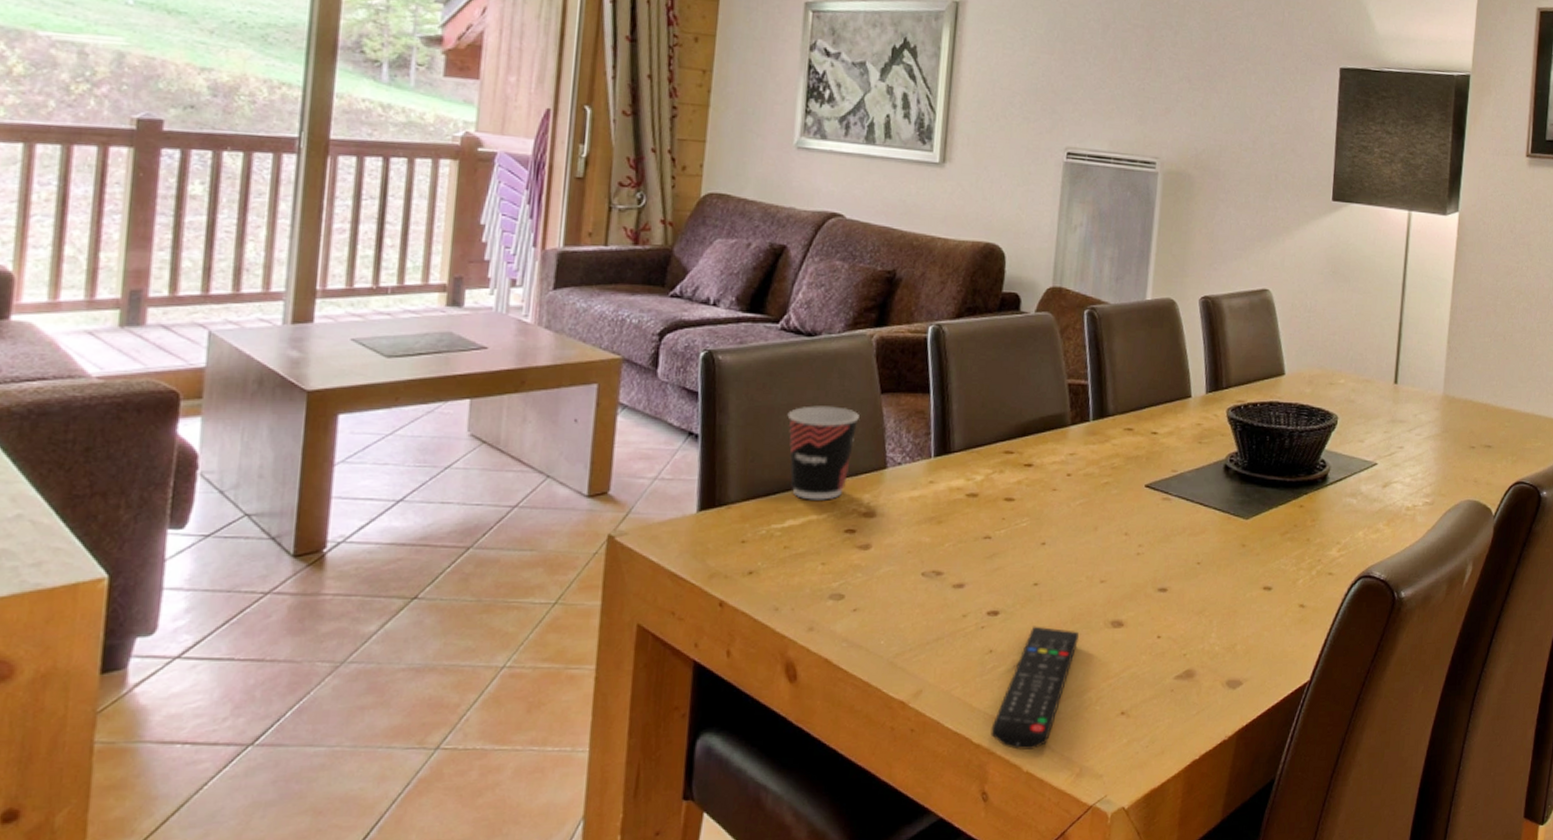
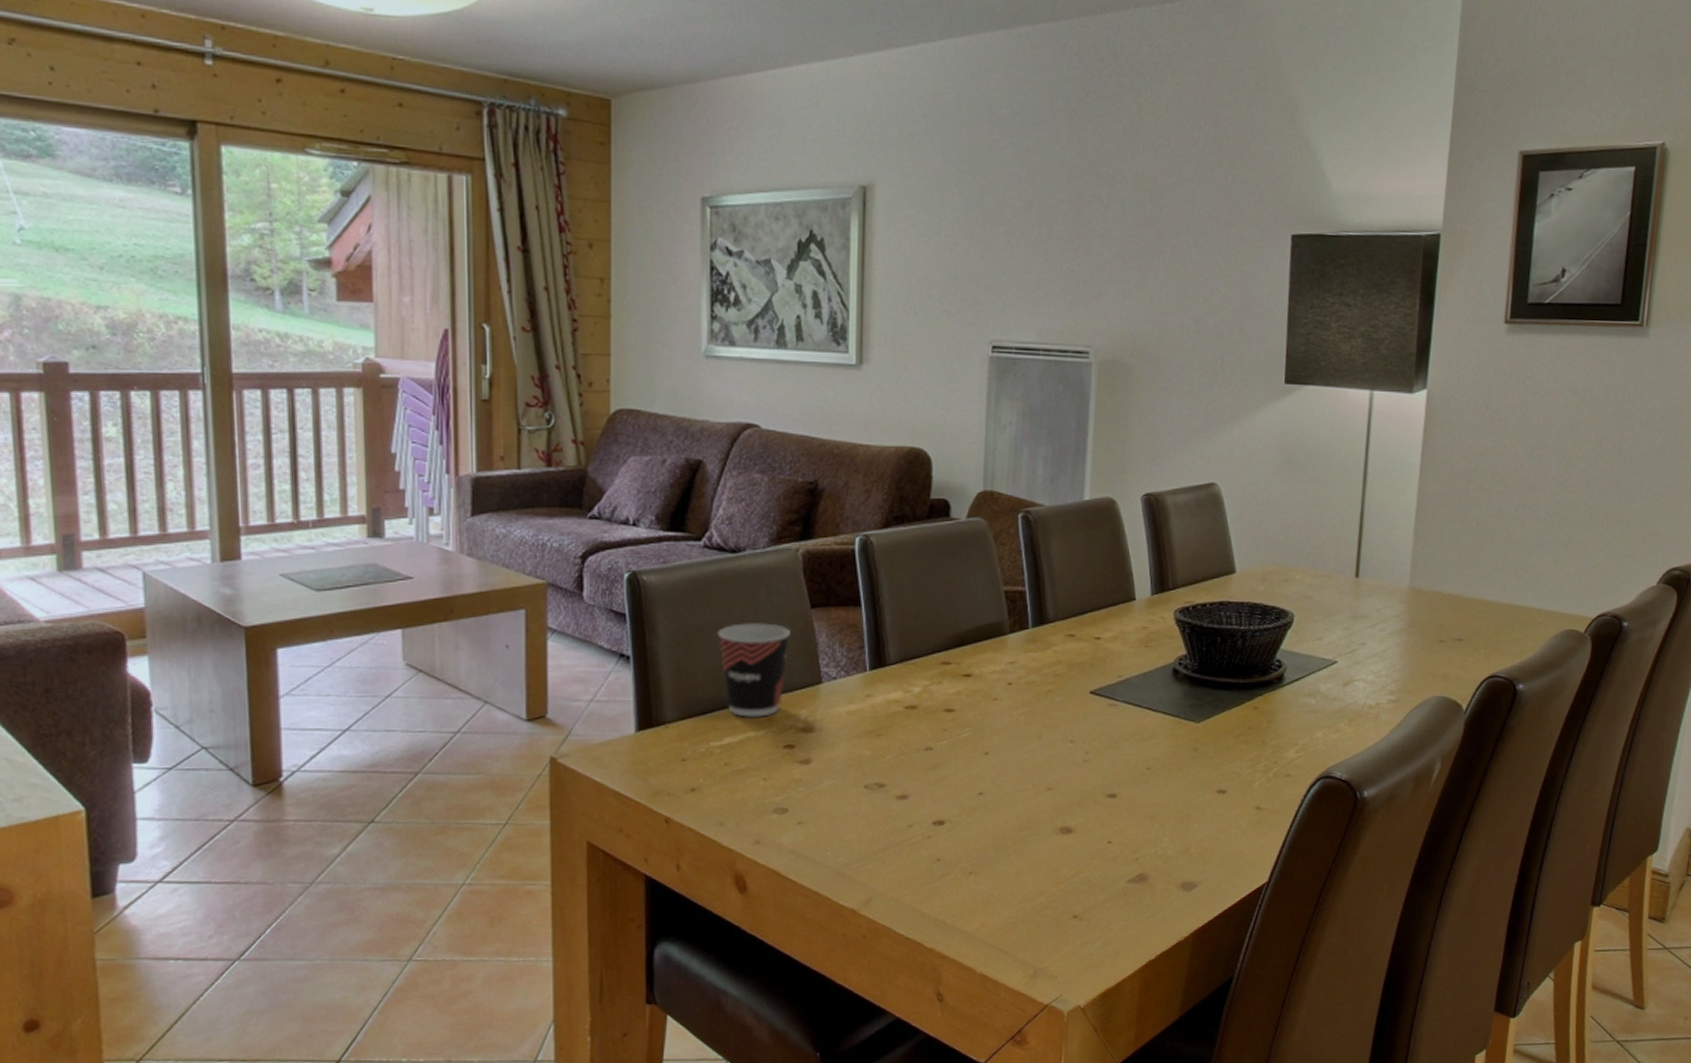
remote control: present [991,626,1079,751] -> none [943,834,1028,954]

